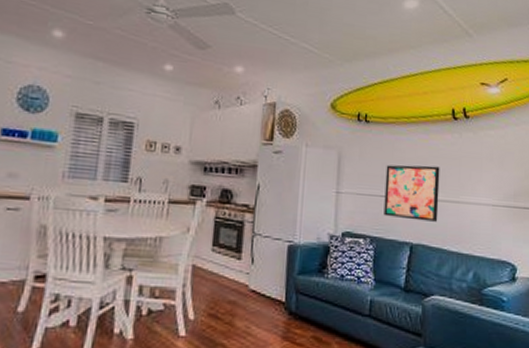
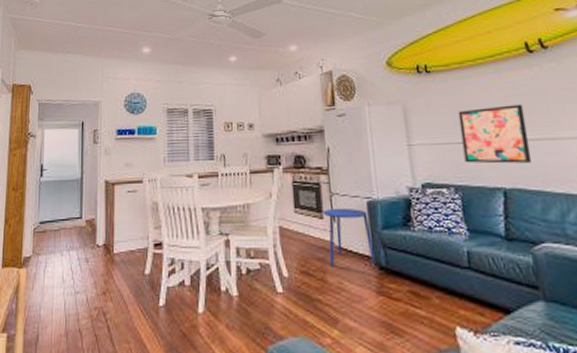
side table: none [241,249,287,311] -> present [323,207,376,267]

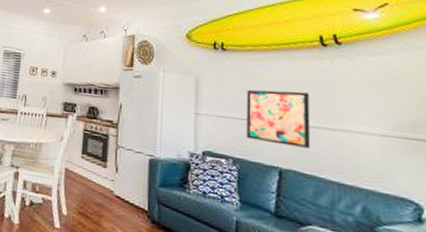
side table: present [323,207,376,267] -> none [107,160,150,219]

